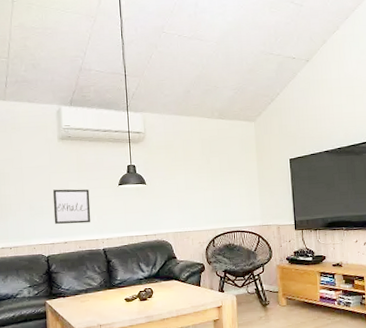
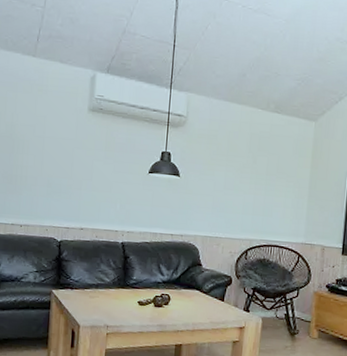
wall art: present [52,189,91,224] -> none [72,167,116,211]

